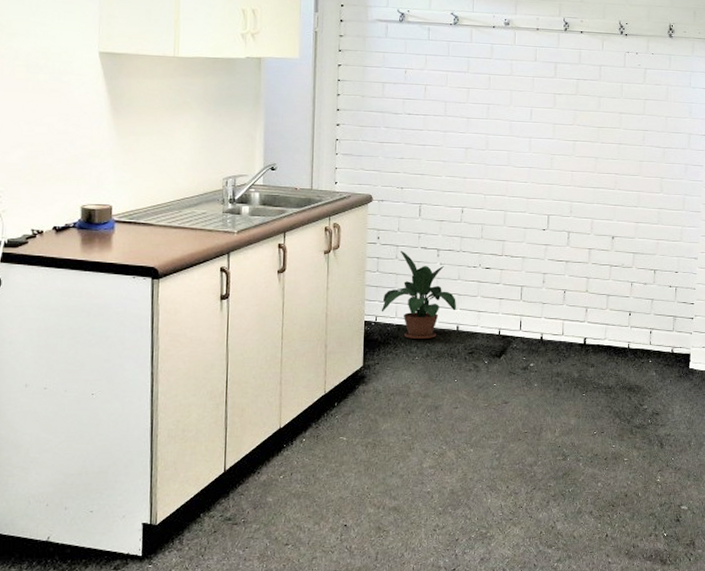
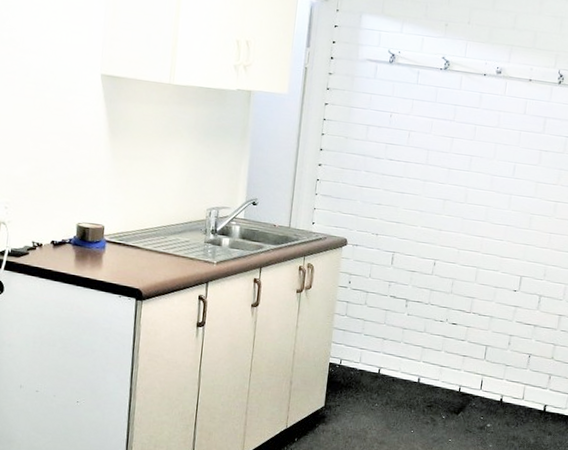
potted plant: present [381,250,456,339] -> none [346,297,420,387]

